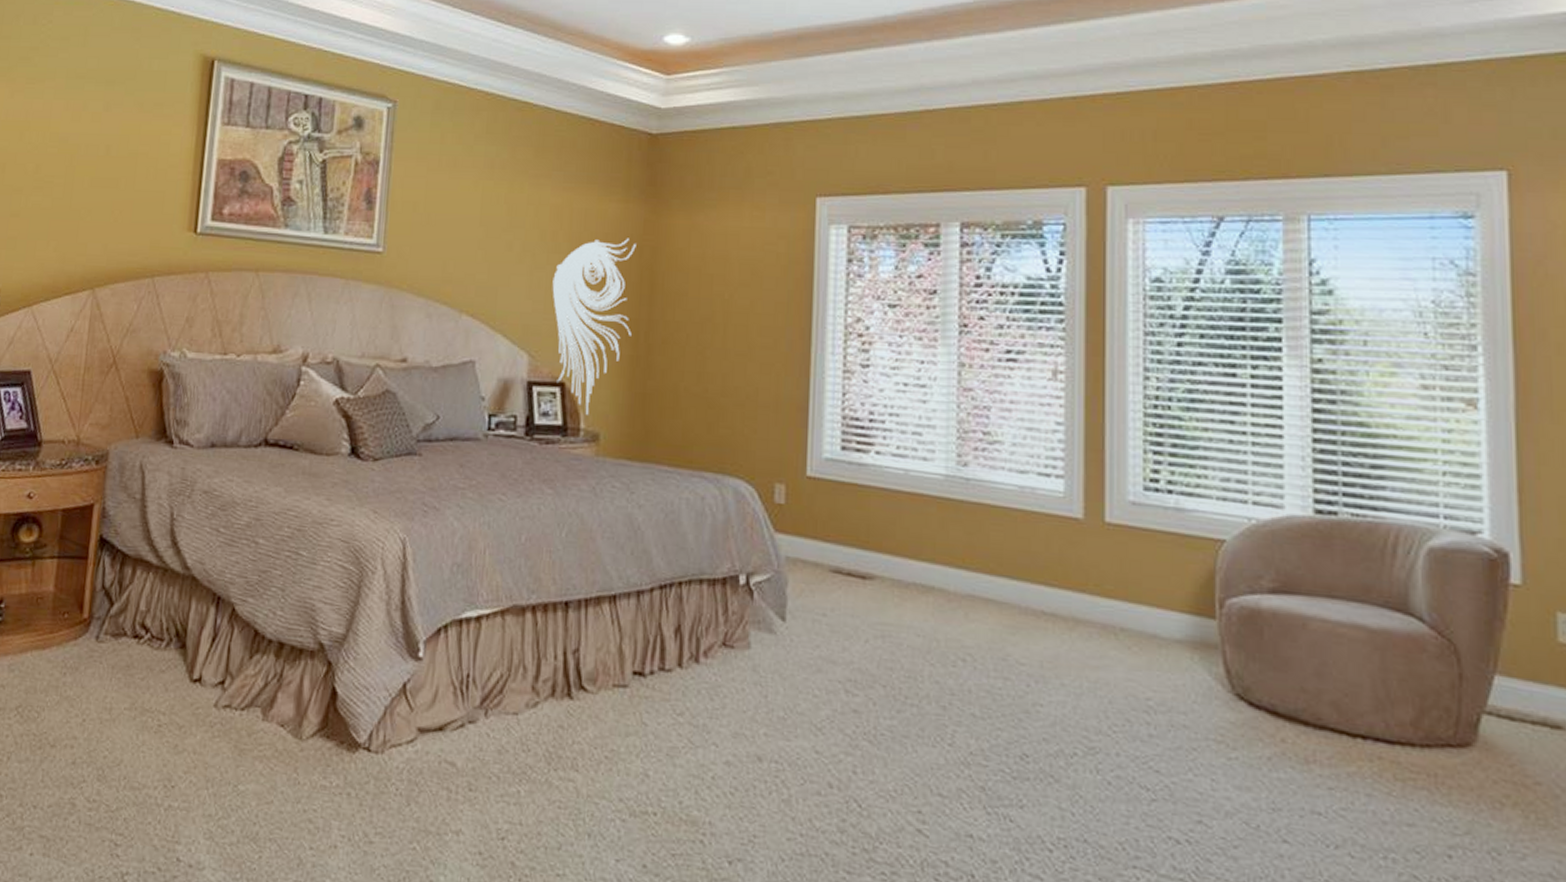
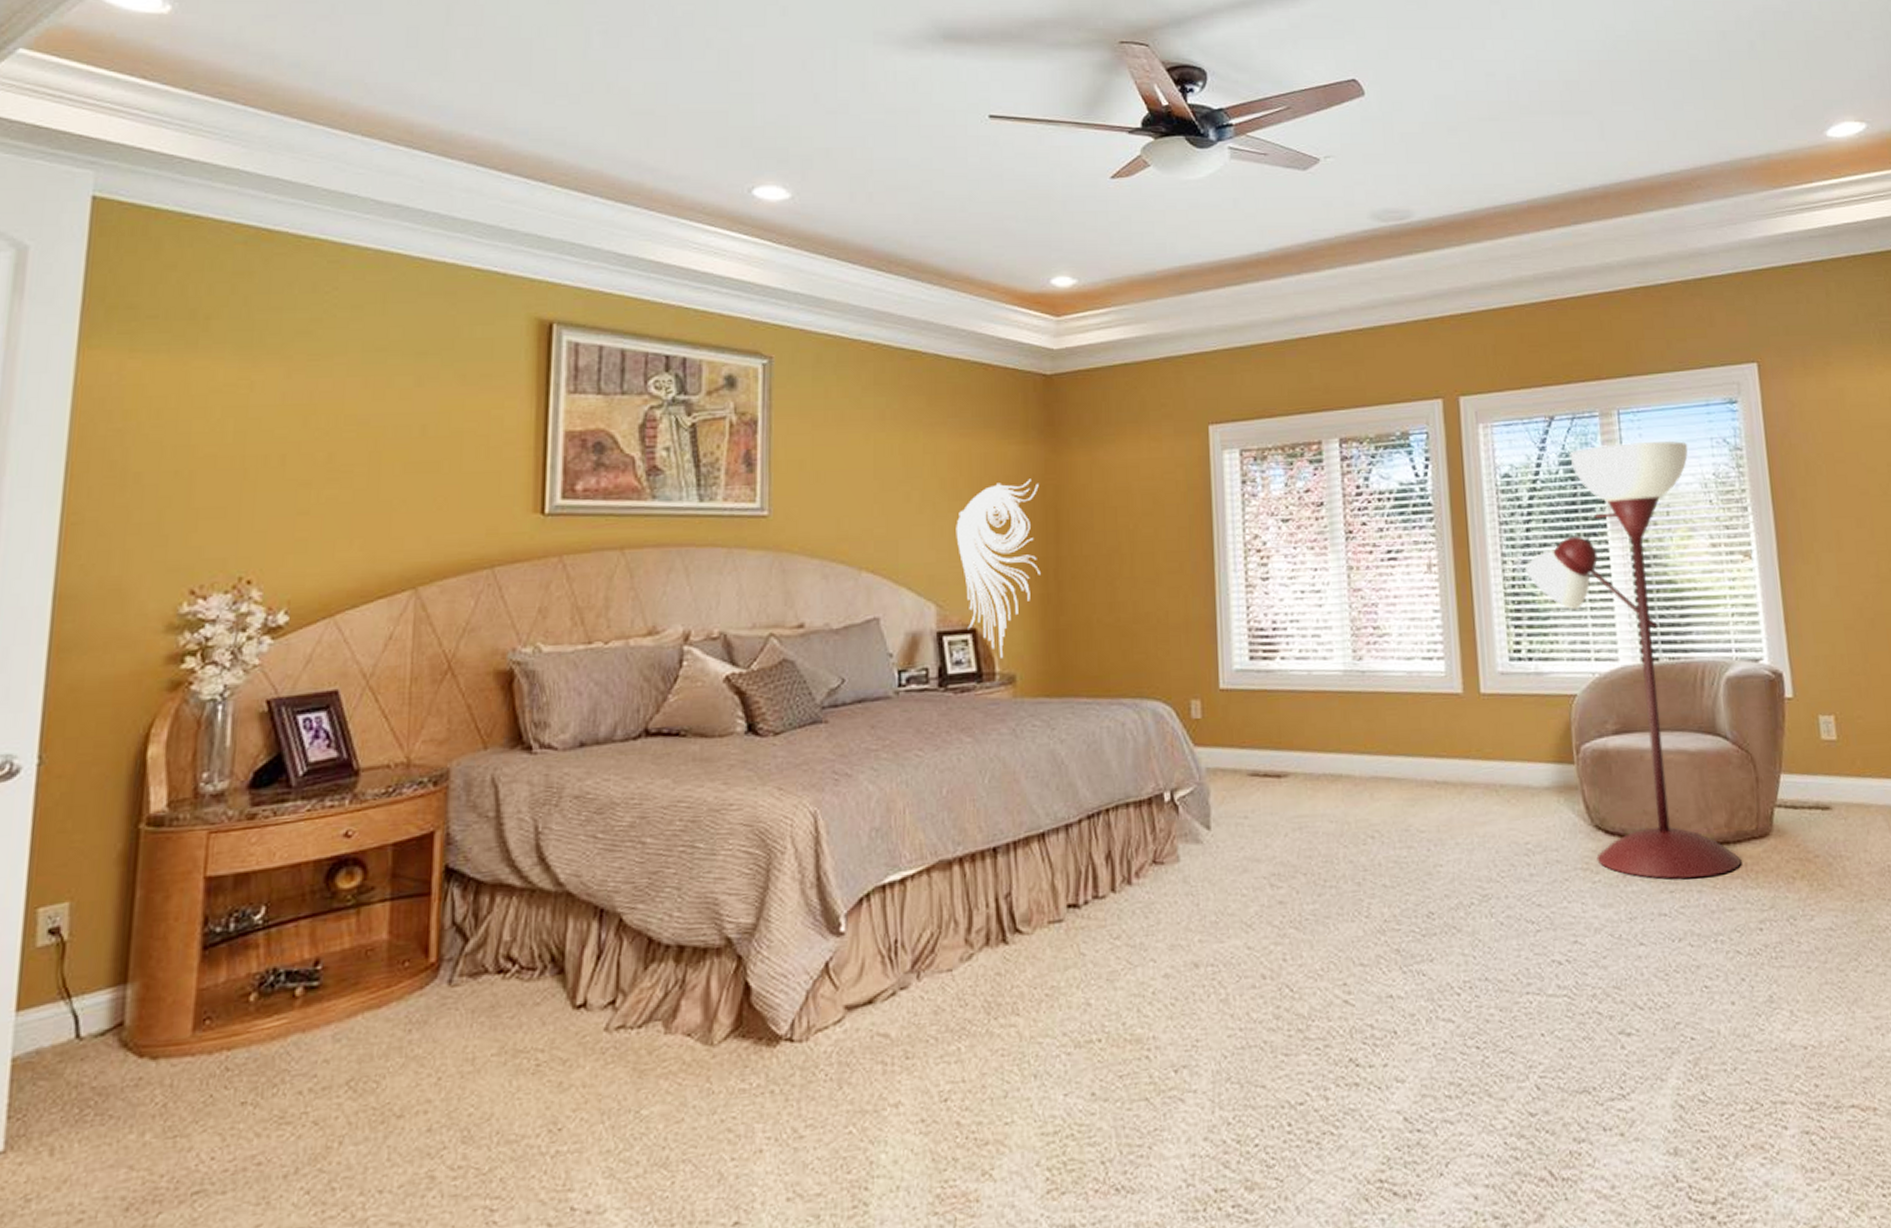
floor lamp: none [1172,255,1428,781] -> present [1525,440,1741,879]

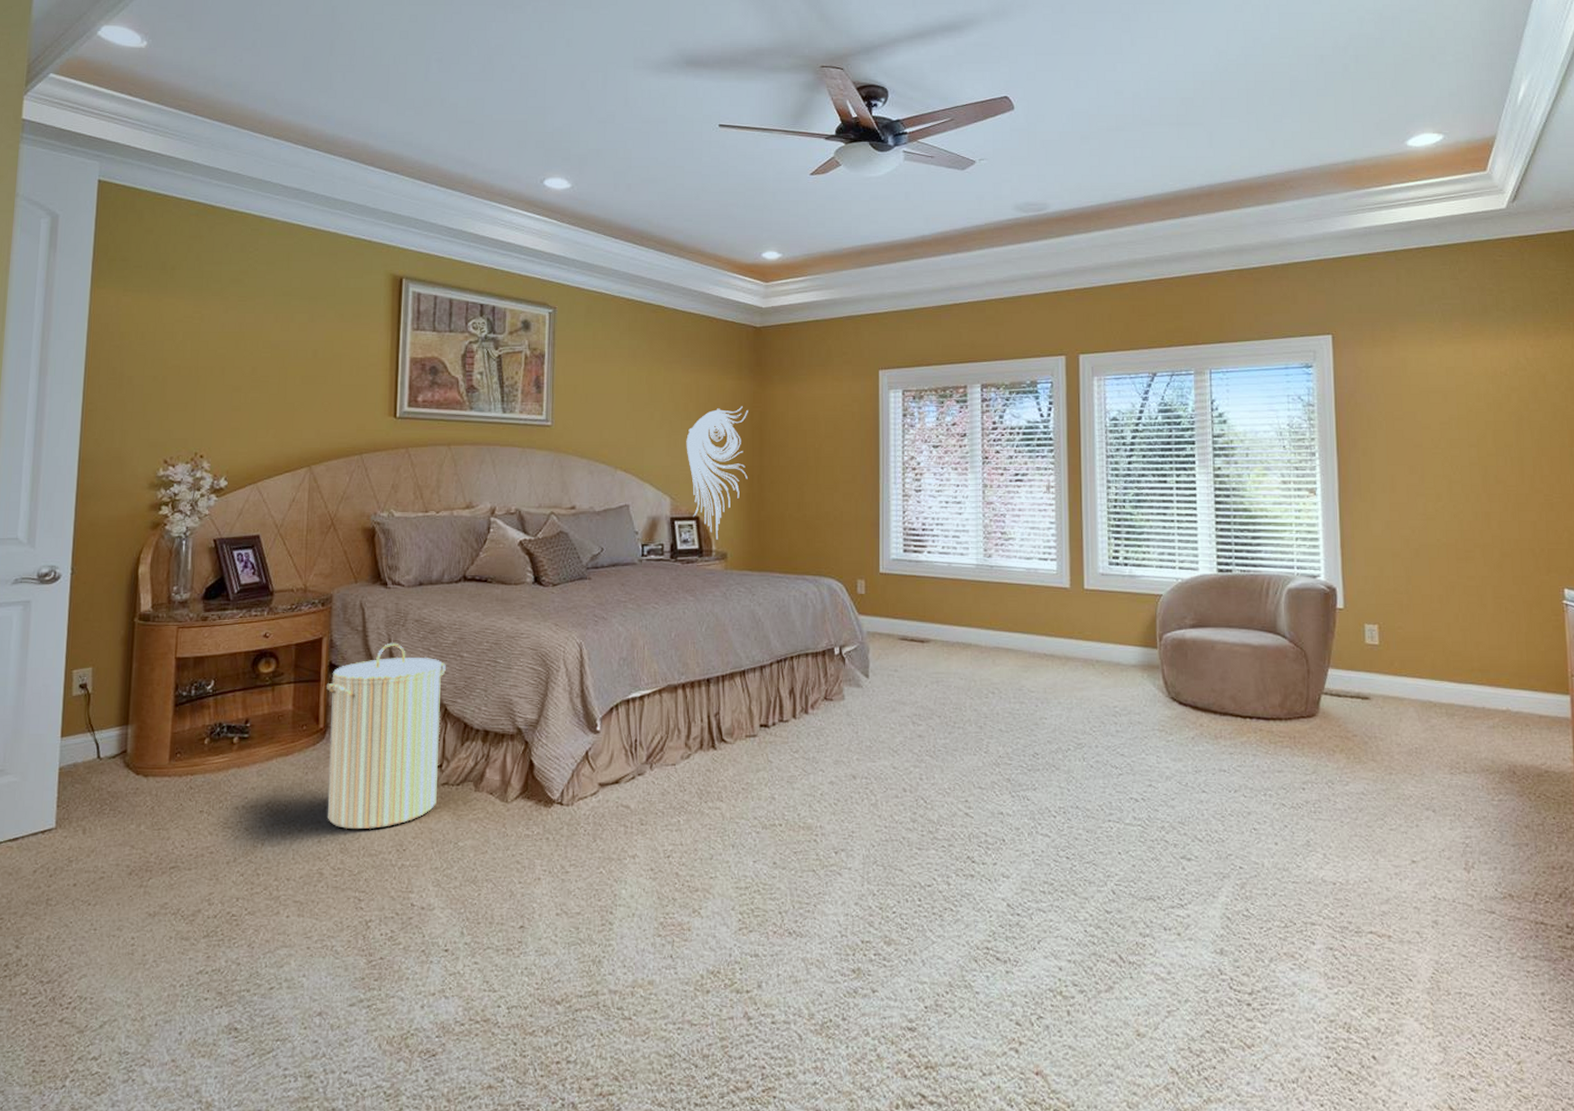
laundry hamper: none [439,830,620,1107] -> present [326,642,446,830]
floor lamp: present [1525,440,1741,879] -> none [1126,396,1290,744]

